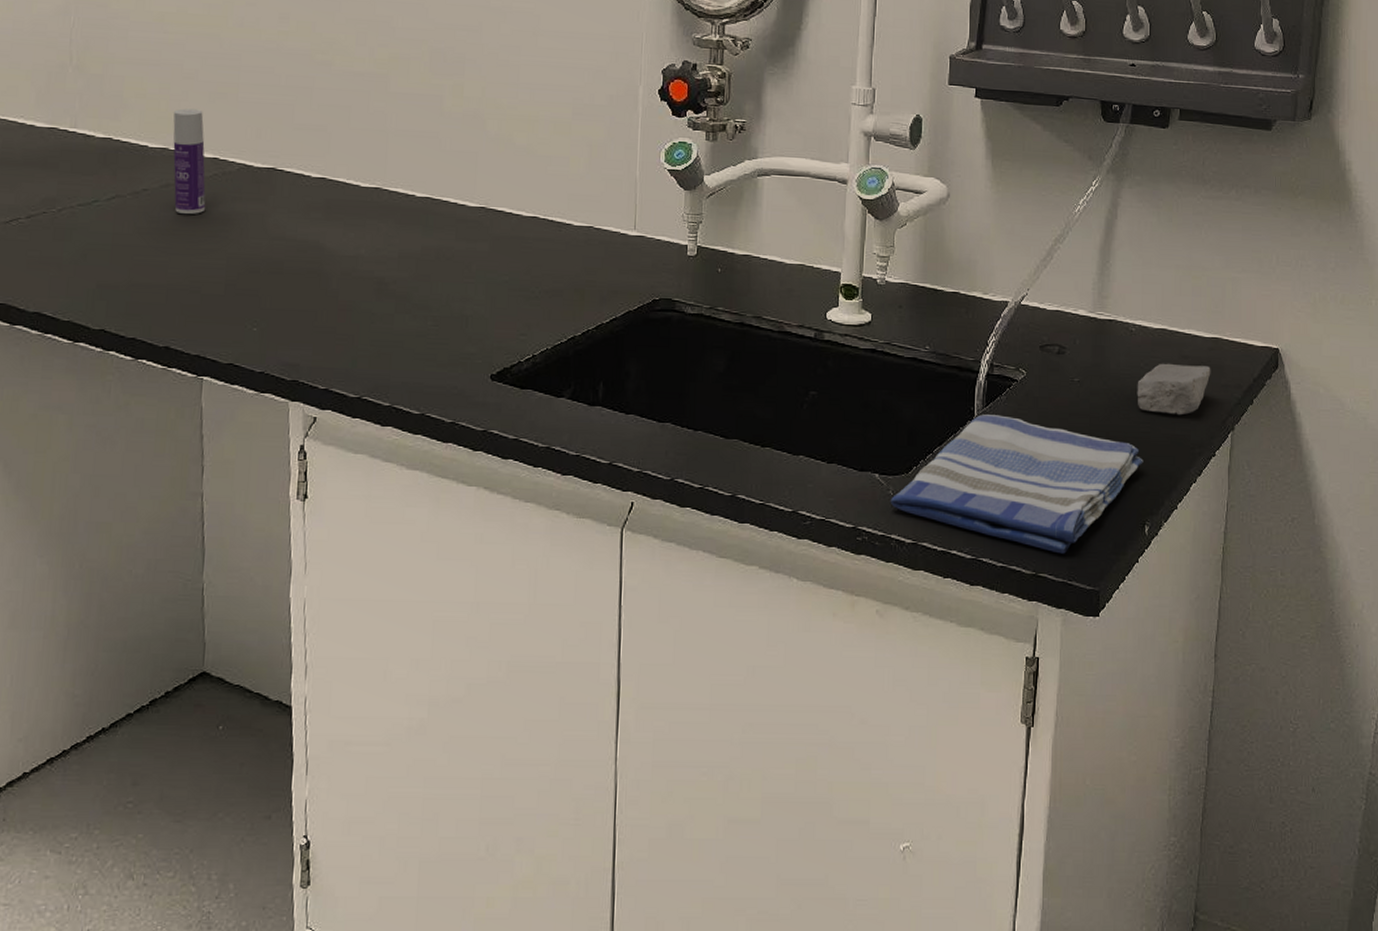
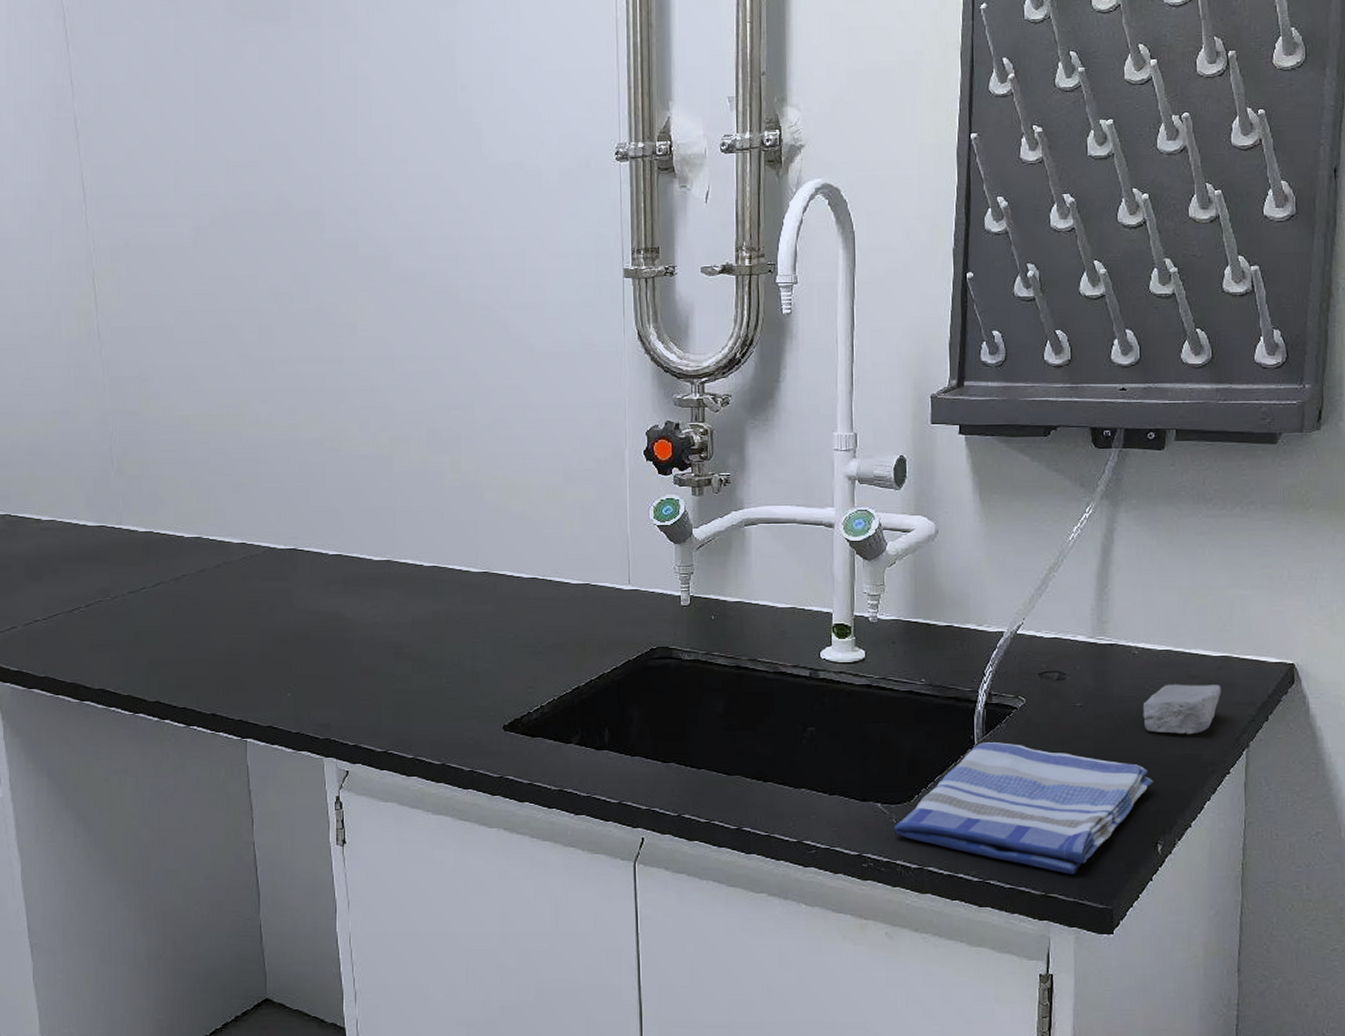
bottle: present [173,108,206,214] -> none [204,500,238,594]

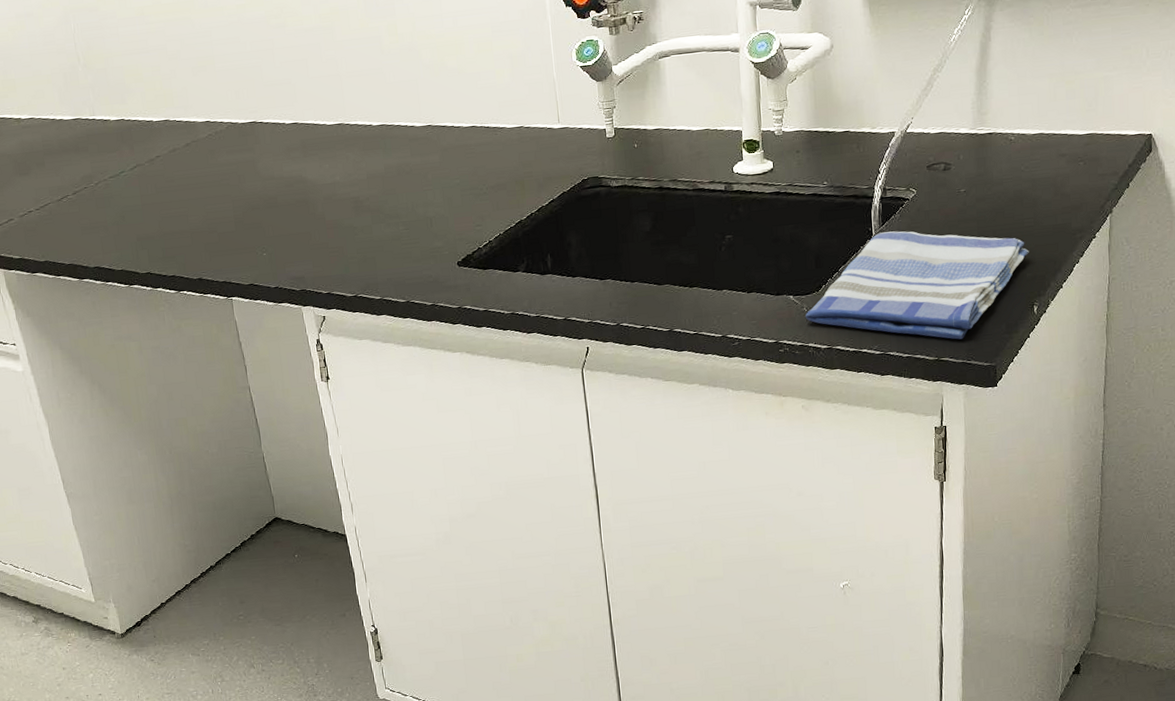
soap bar: present [1142,684,1222,735] -> none [1019,160,1088,208]

